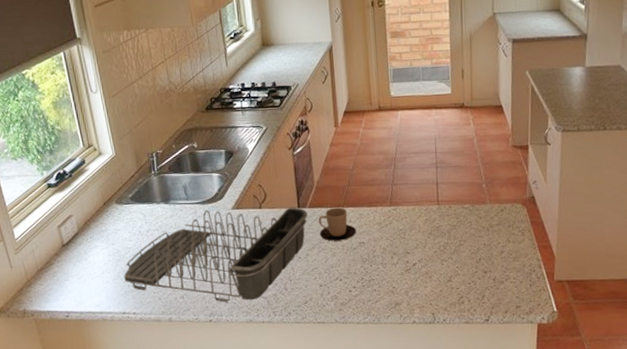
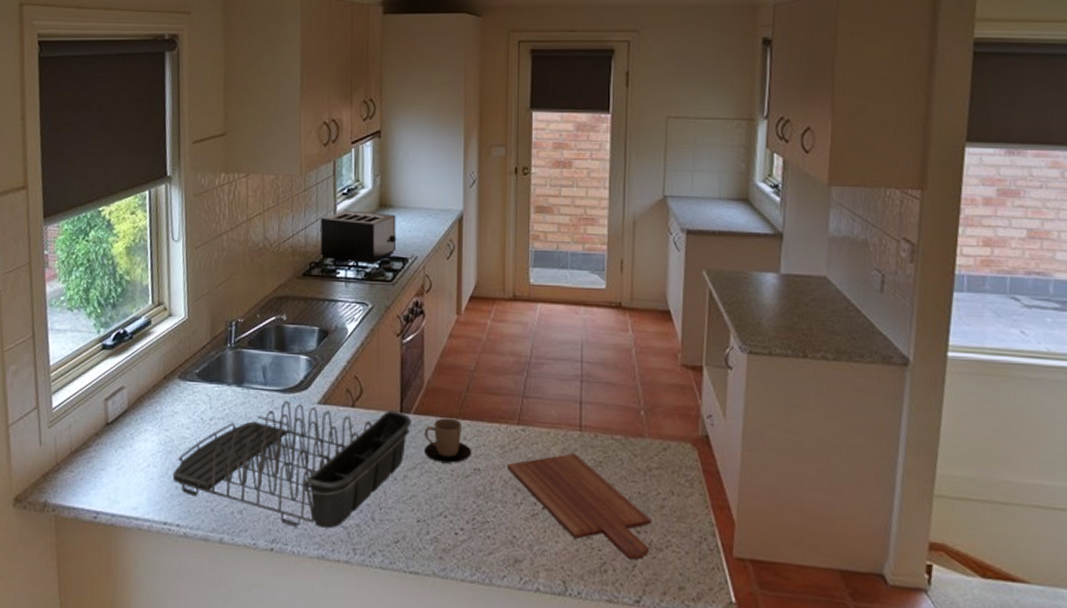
toaster: none [215,51,280,94] -> present [320,210,397,263]
cutting board: none [384,222,495,291] -> present [507,453,652,559]

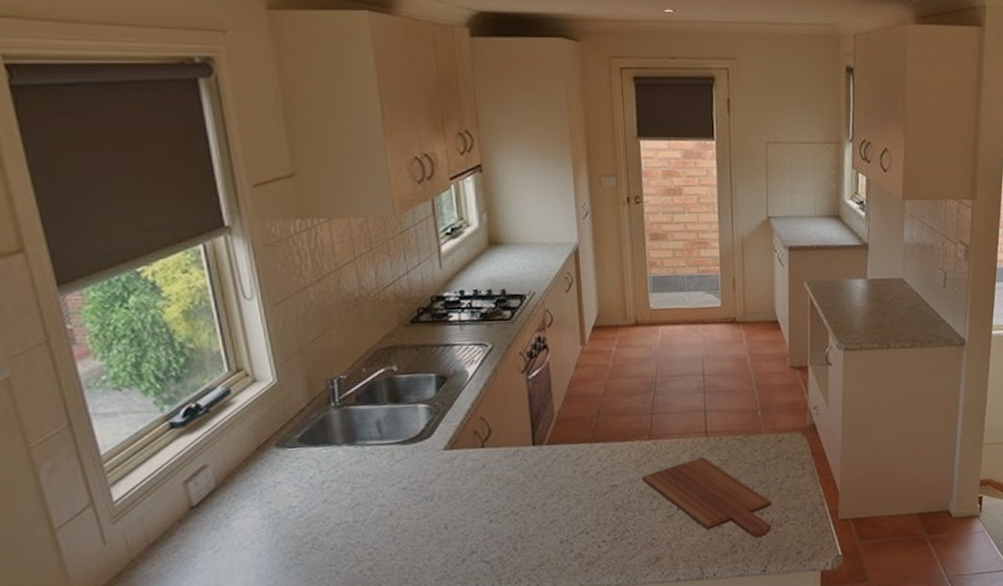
dish rack: present [172,400,413,529] -> none [283,444,546,572]
toaster: present [320,210,397,263] -> none [425,250,512,304]
cup: present [424,418,471,463] -> none [558,443,607,485]

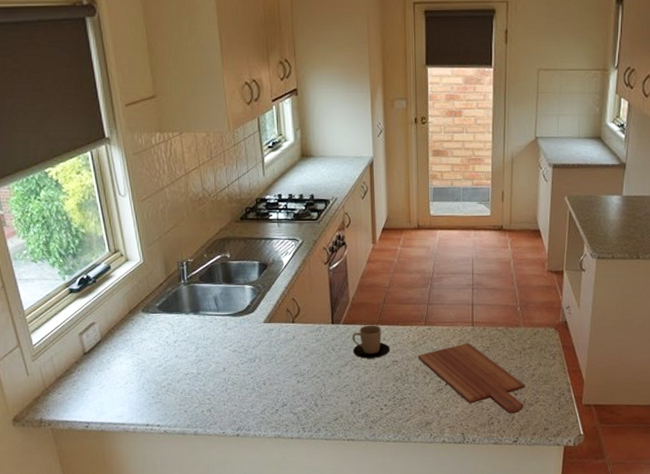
cup: none [558,443,607,485] -> present [352,325,390,359]

